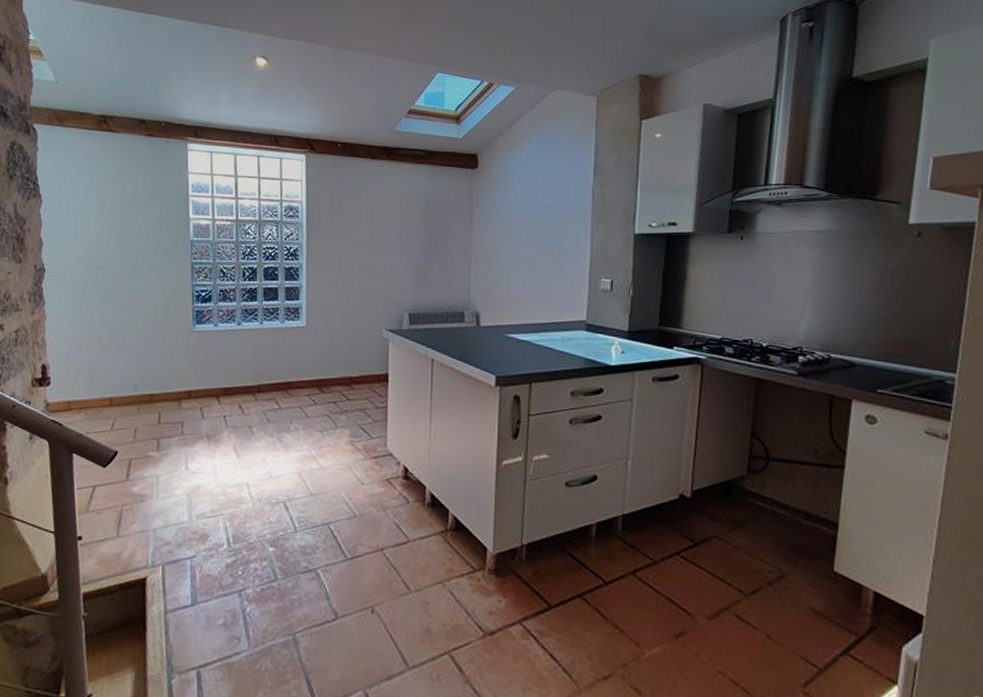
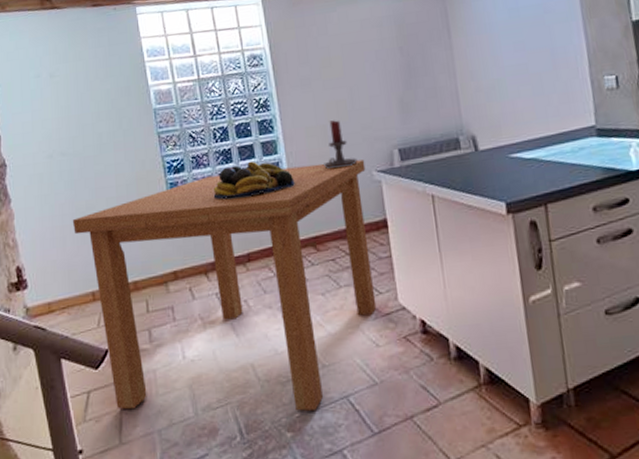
dining table: none [100,310,377,531] -> present [72,159,377,411]
fruit bowl: none [234,302,311,334] -> present [213,161,295,199]
candle holder: none [339,278,371,322] -> present [324,120,358,170]

